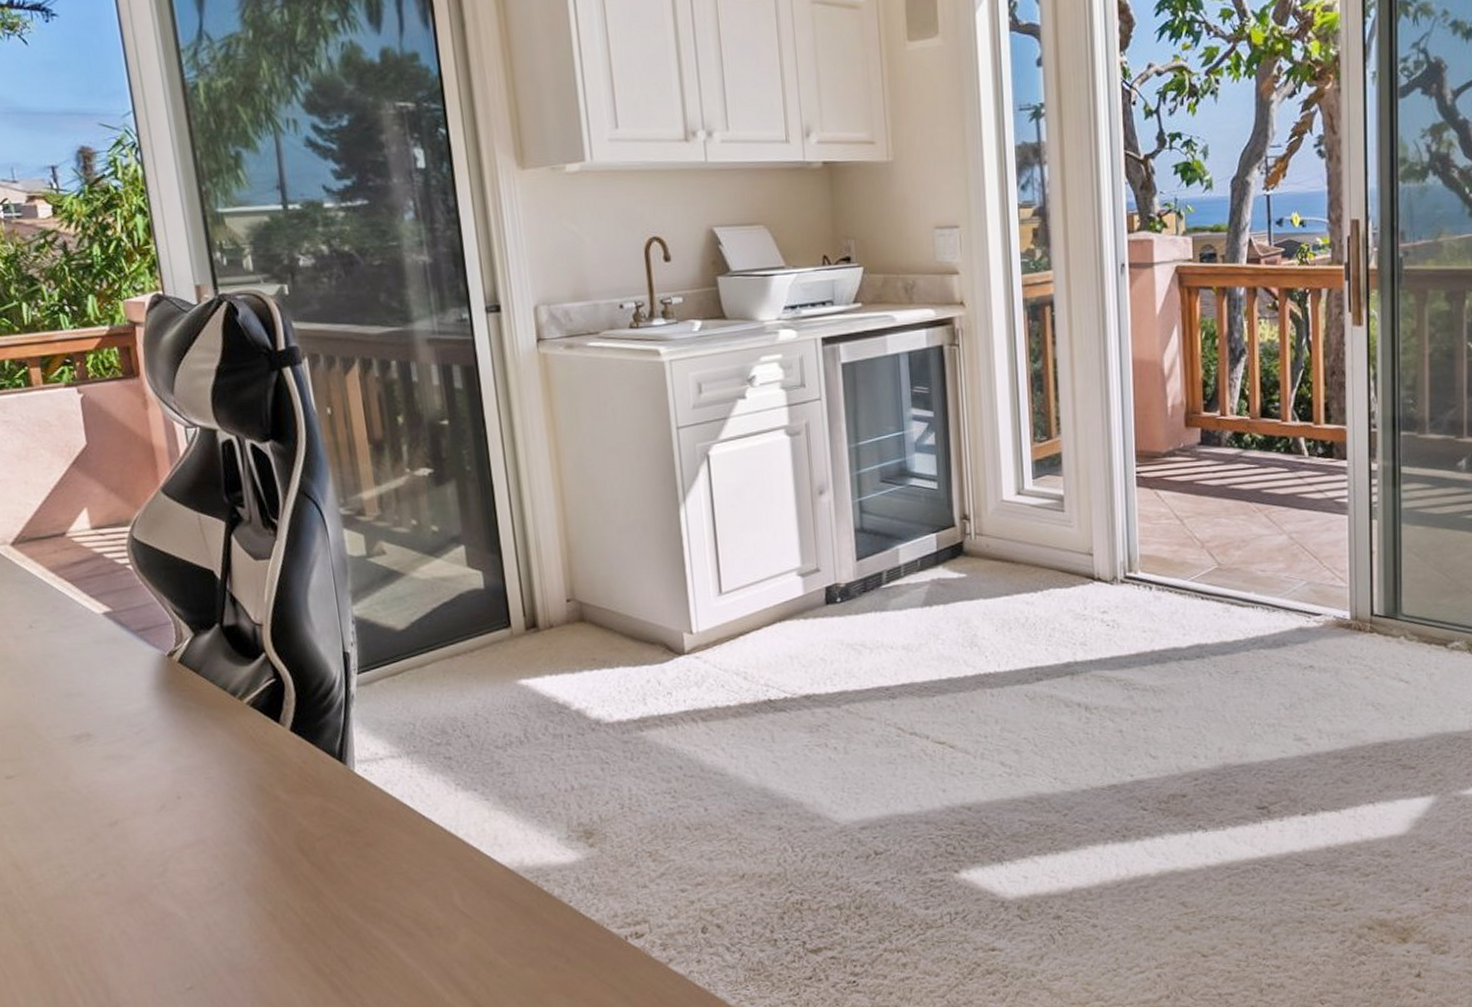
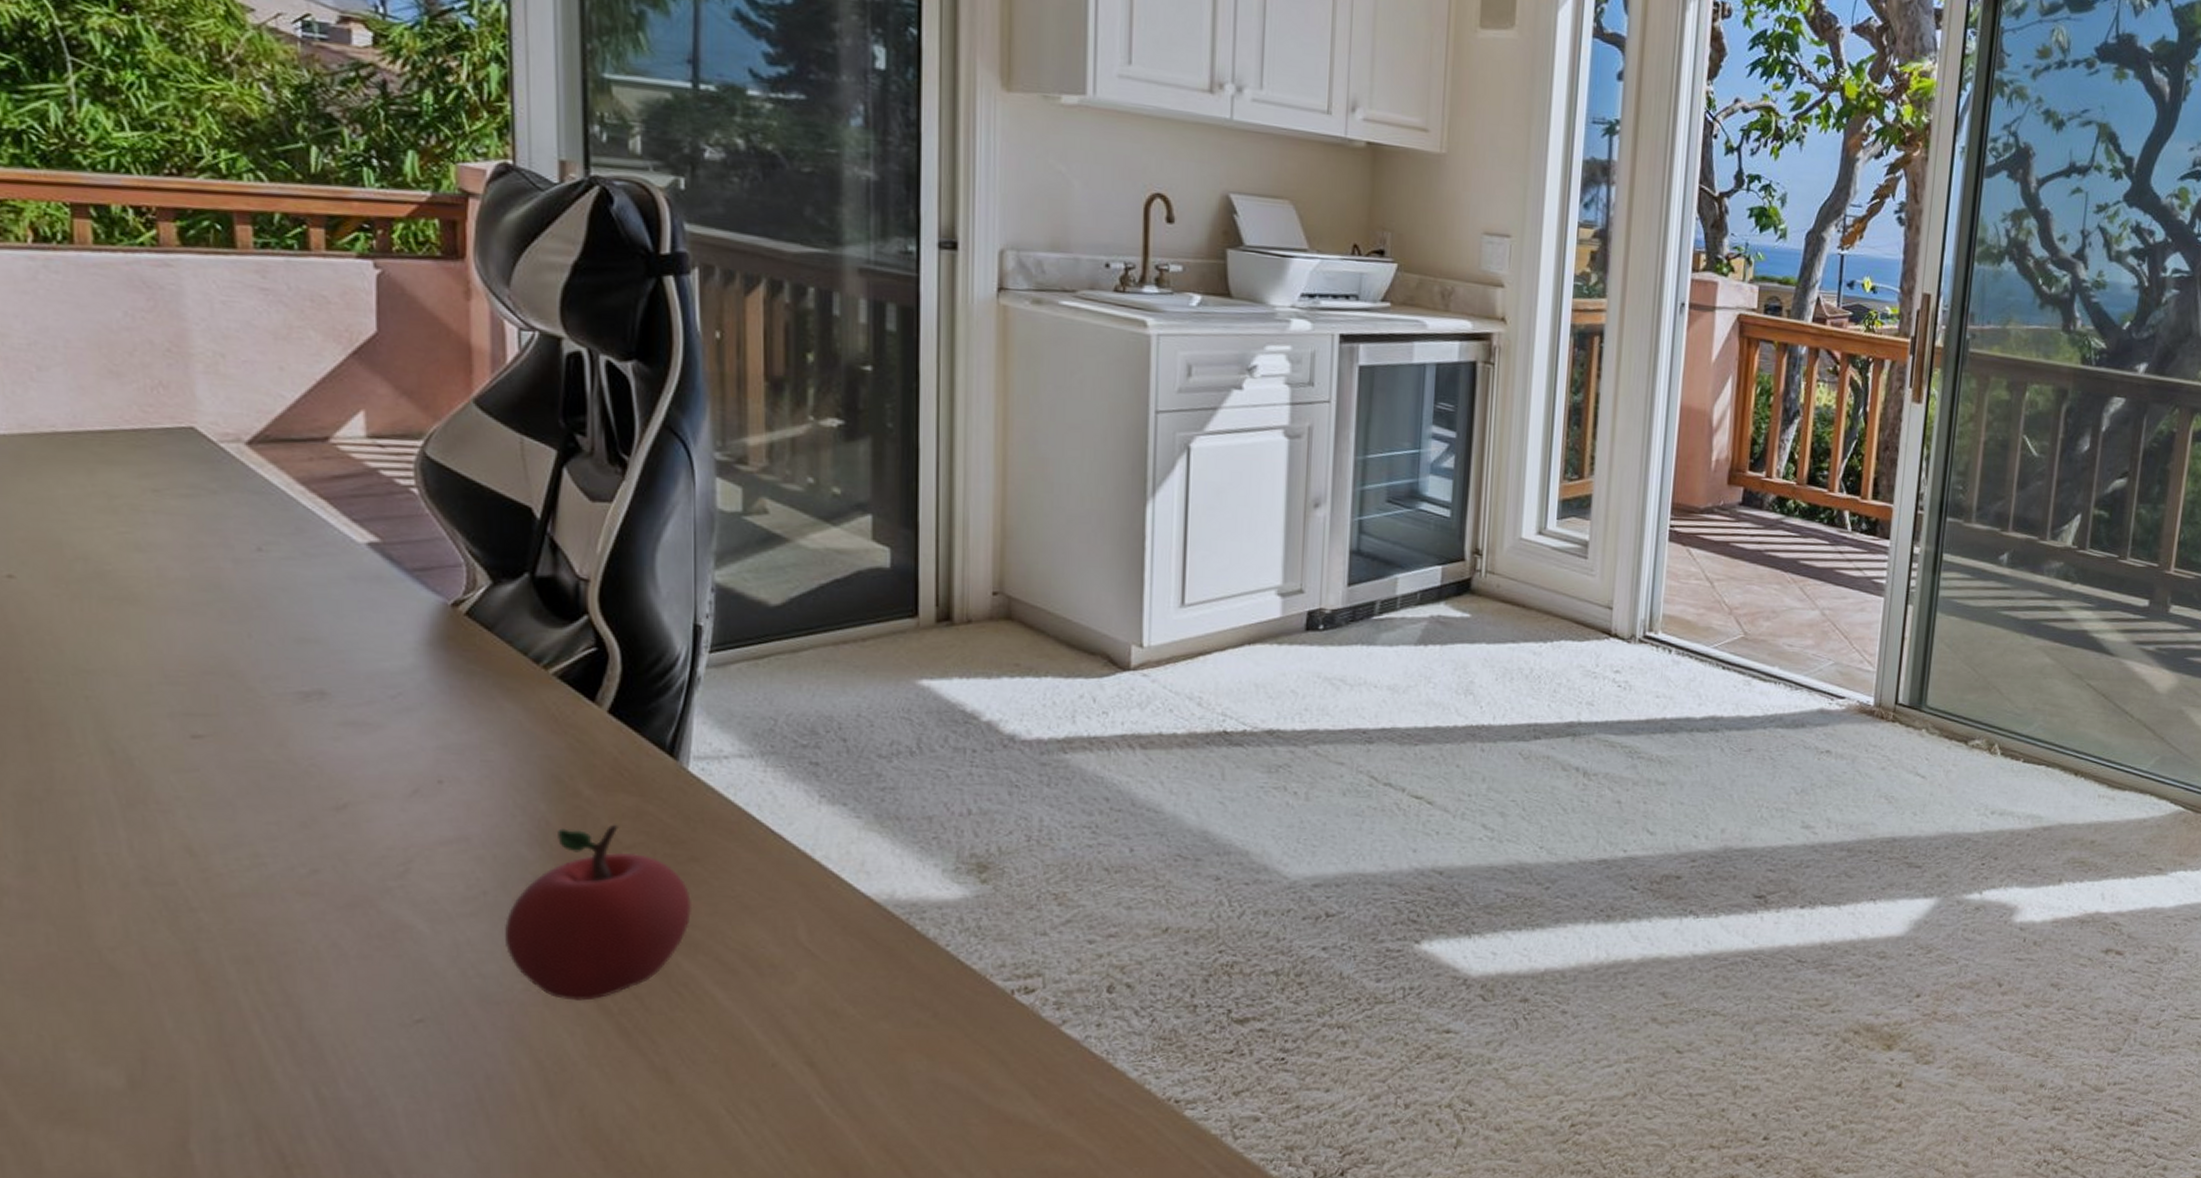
apple: none [239,820,373,966] -> present [504,824,693,1001]

